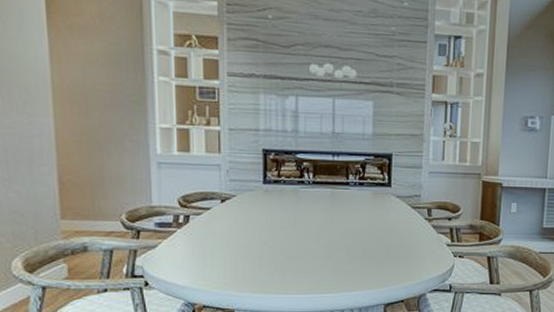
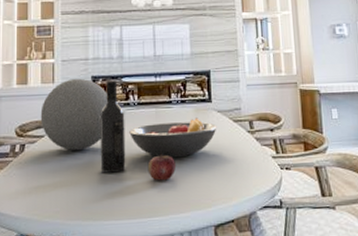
decorative ball: none [206,150,280,225] -> present [40,78,107,150]
wine bottle: none [271,155,299,250] -> present [100,80,126,173]
fruit bowl: none [303,201,395,240] -> present [129,117,217,158]
apple: none [321,233,350,261] -> present [147,152,176,181]

